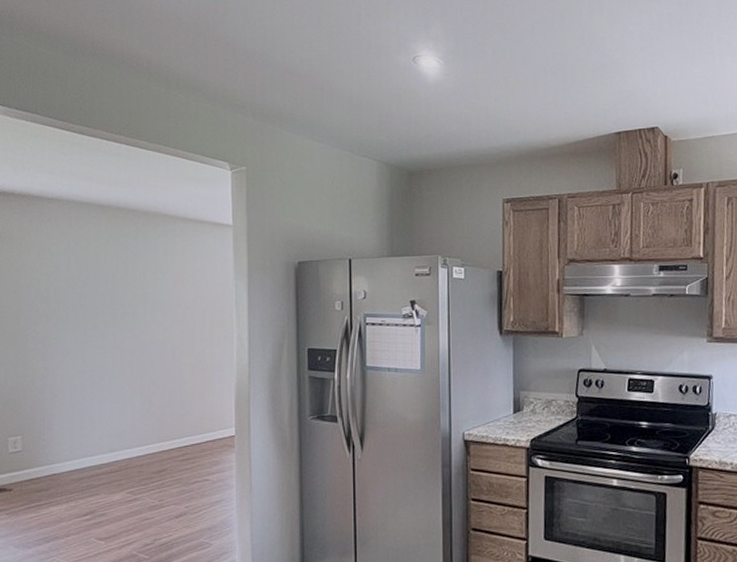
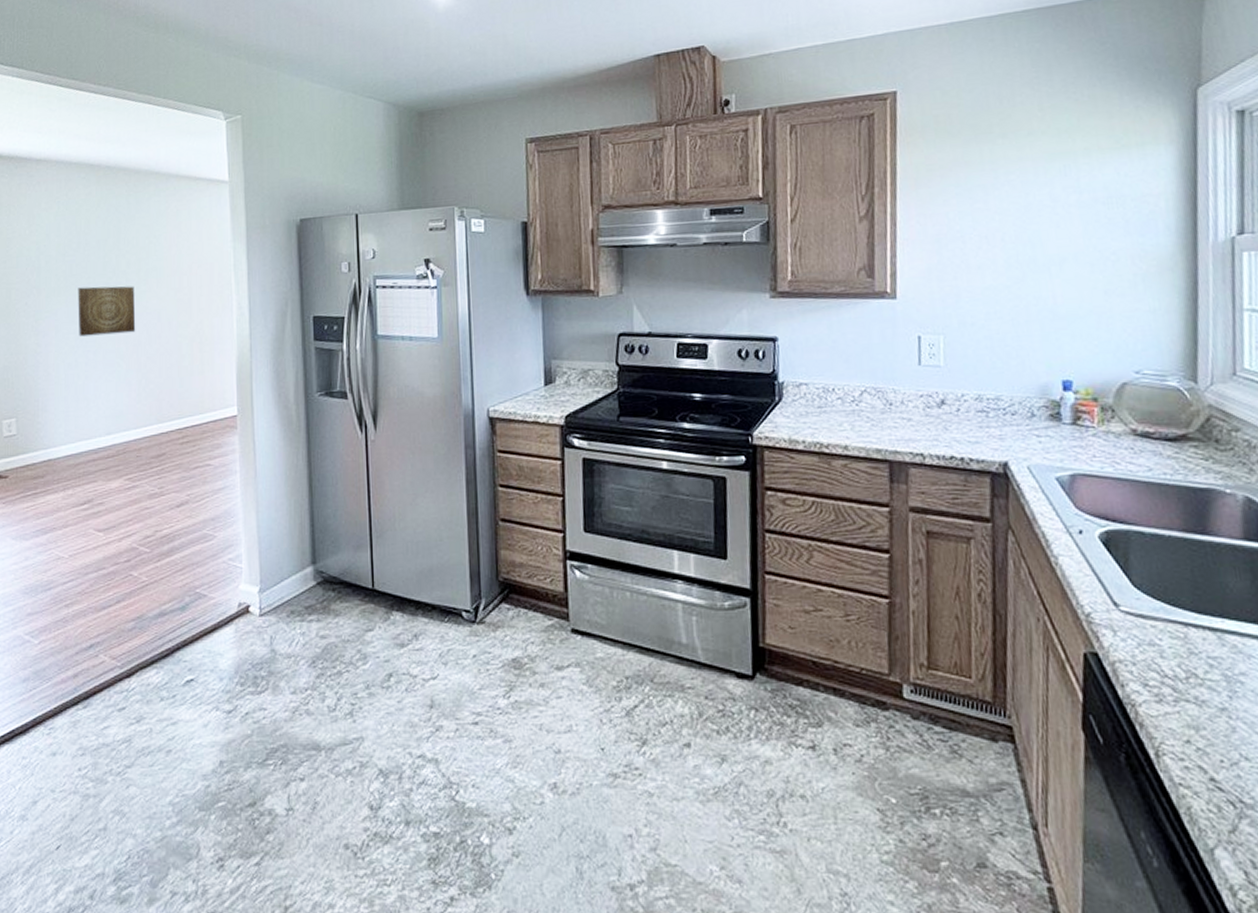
wall art: none [85,316,141,362] -> present [78,286,136,337]

